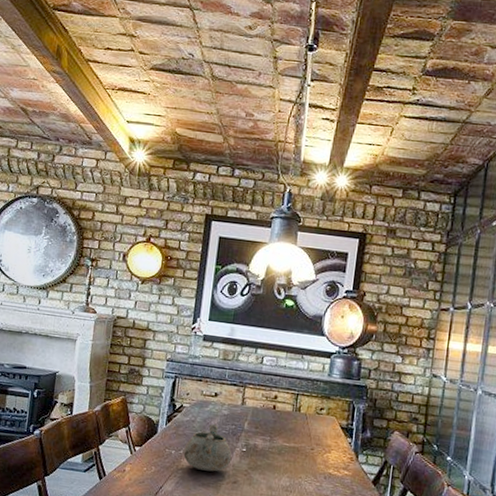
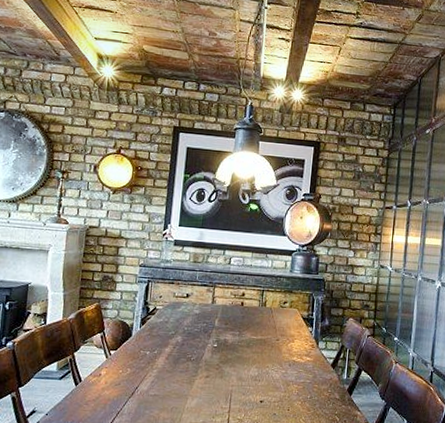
decorative bowl: present [183,424,231,472] -> none [158,323,203,369]

